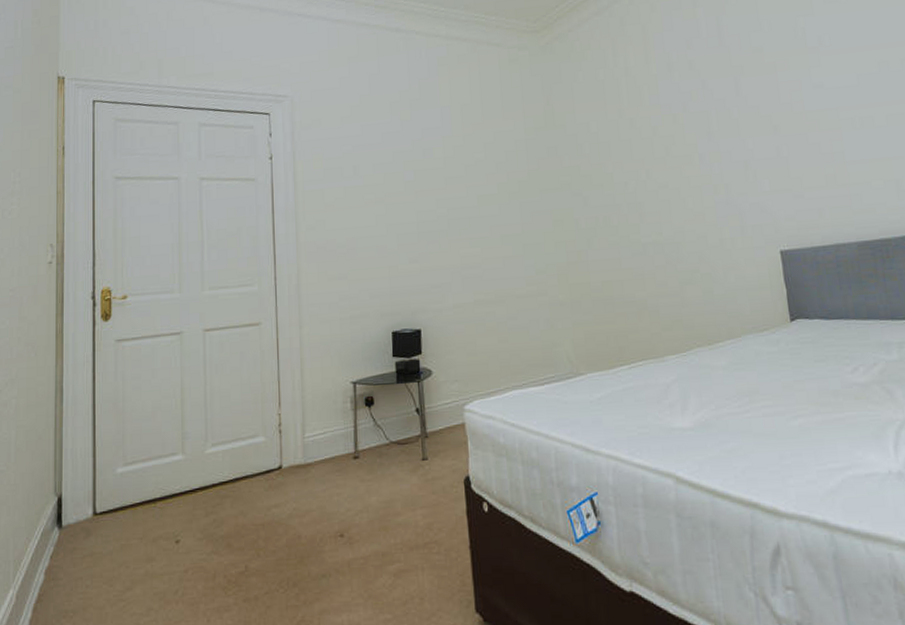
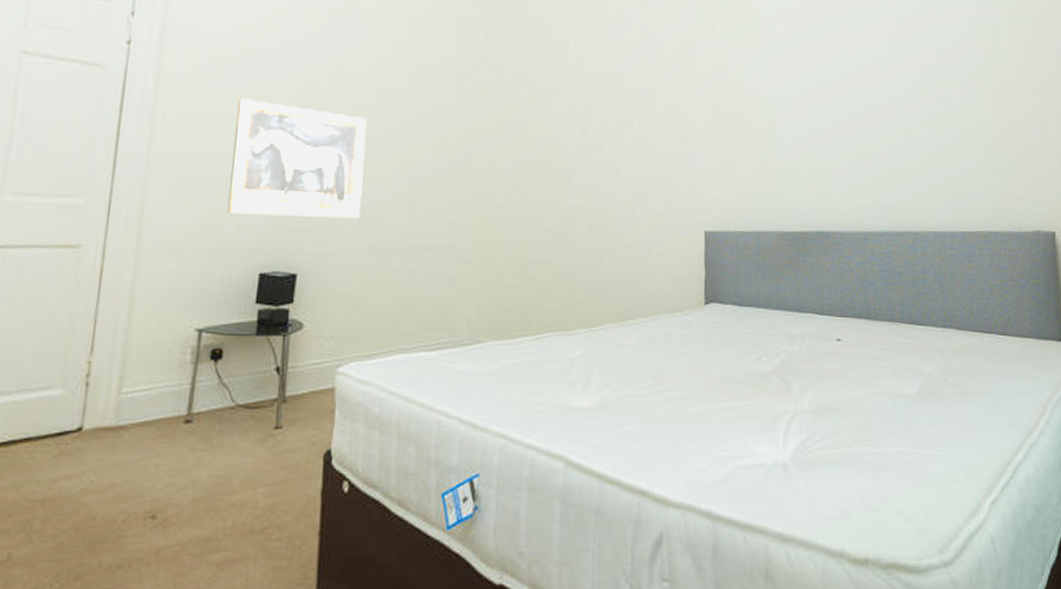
wall art: none [356,188,464,285] -> present [227,98,368,219]

